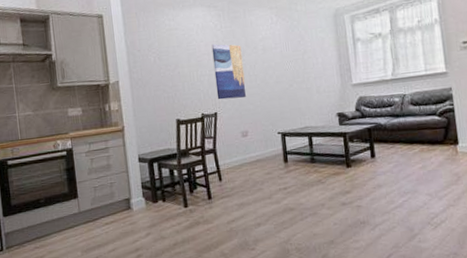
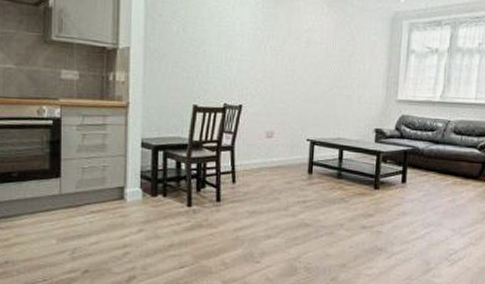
wall art: present [211,43,247,100] -> none [245,24,282,93]

